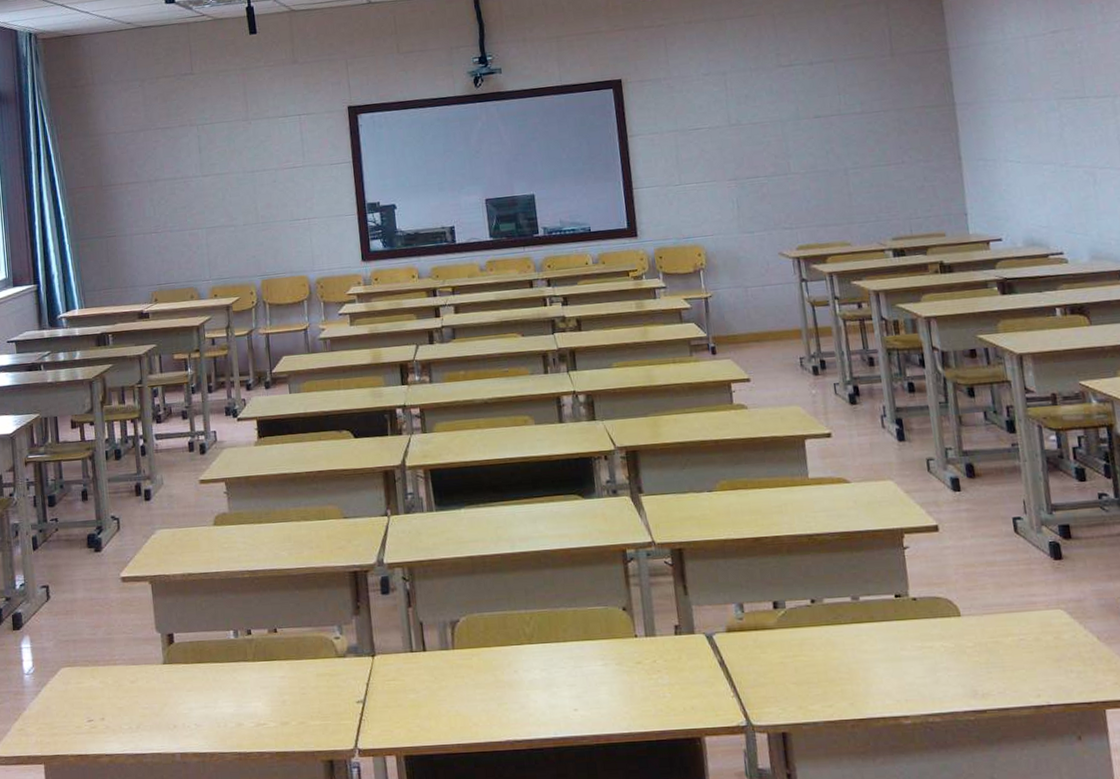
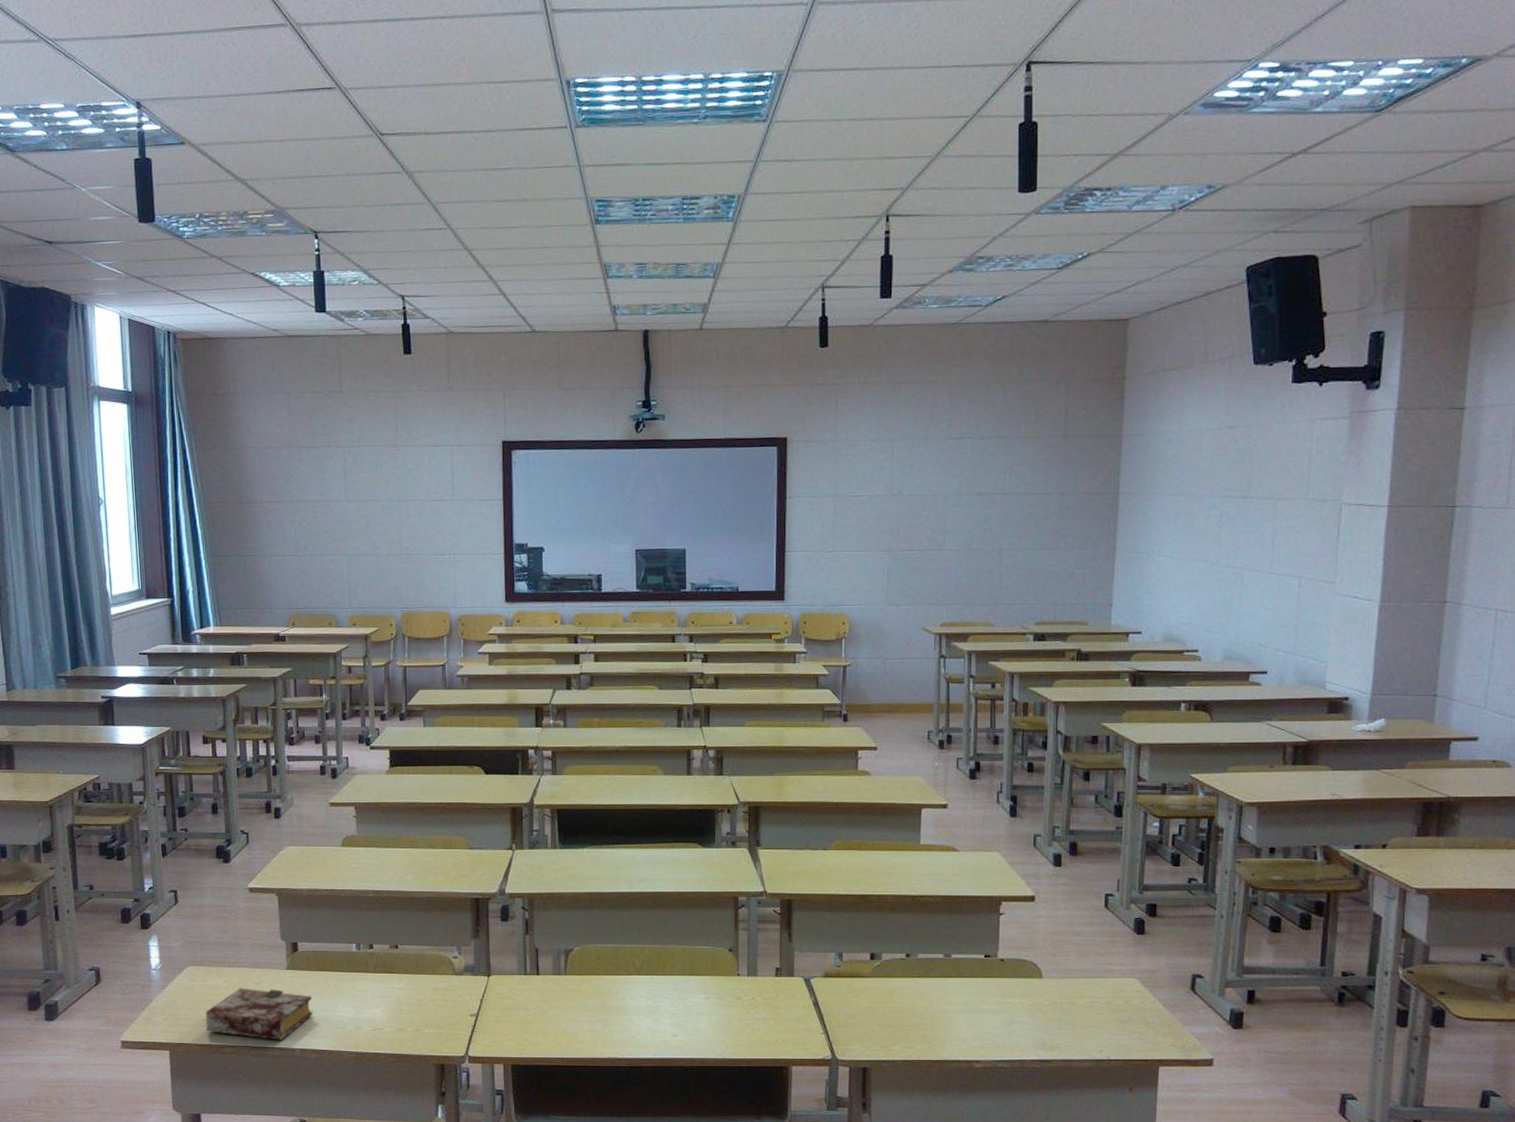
book: none [80,687,192,745] -> present [205,988,313,1040]

